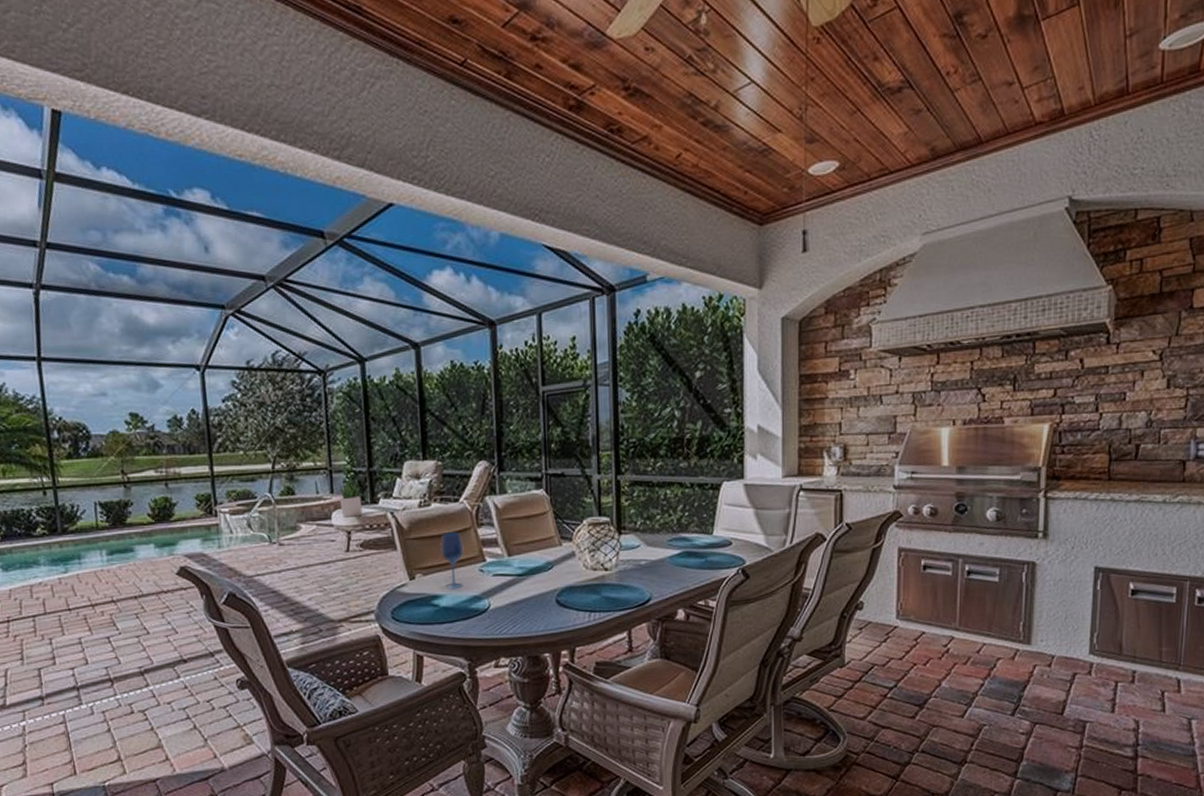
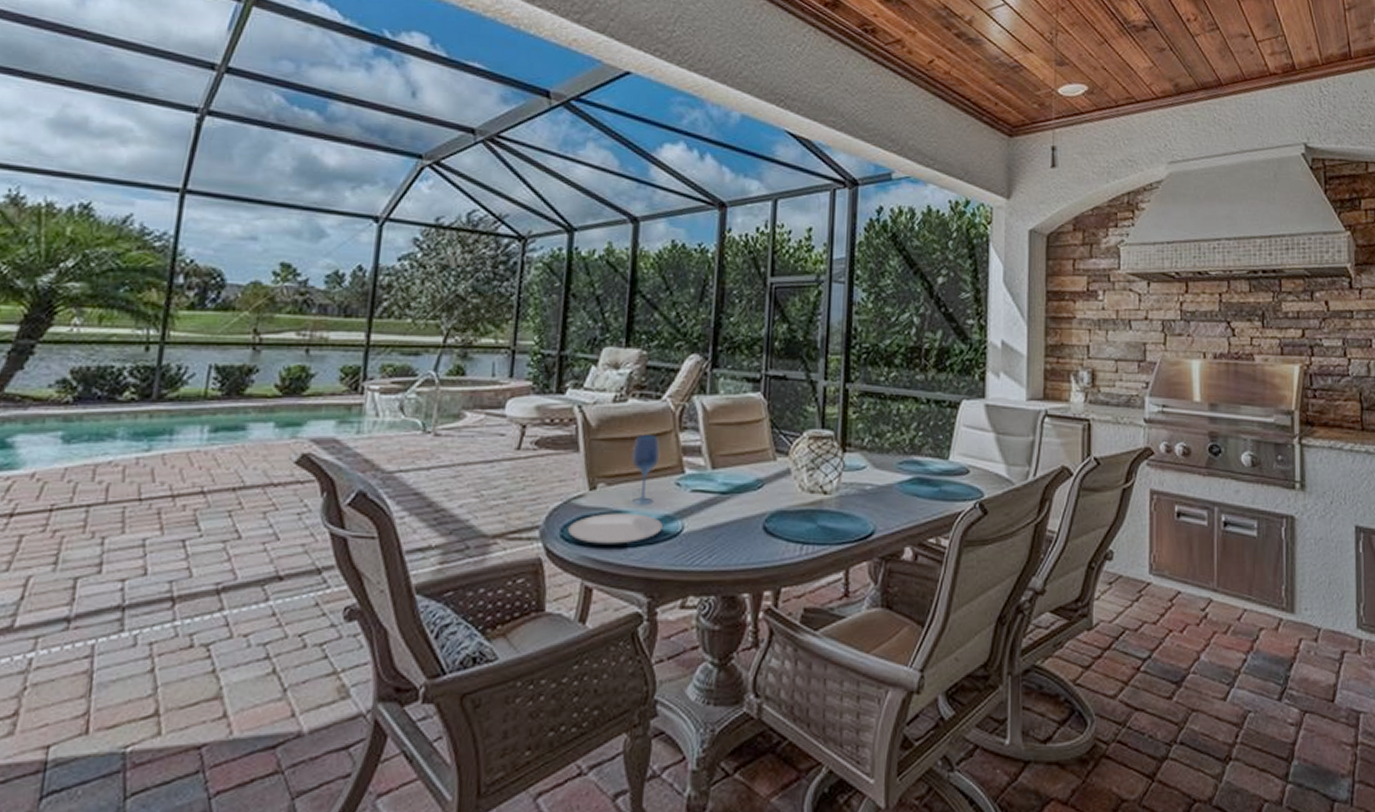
planter: present [338,479,363,519] -> none [518,363,546,409]
plate: none [397,596,473,622] -> present [568,513,663,544]

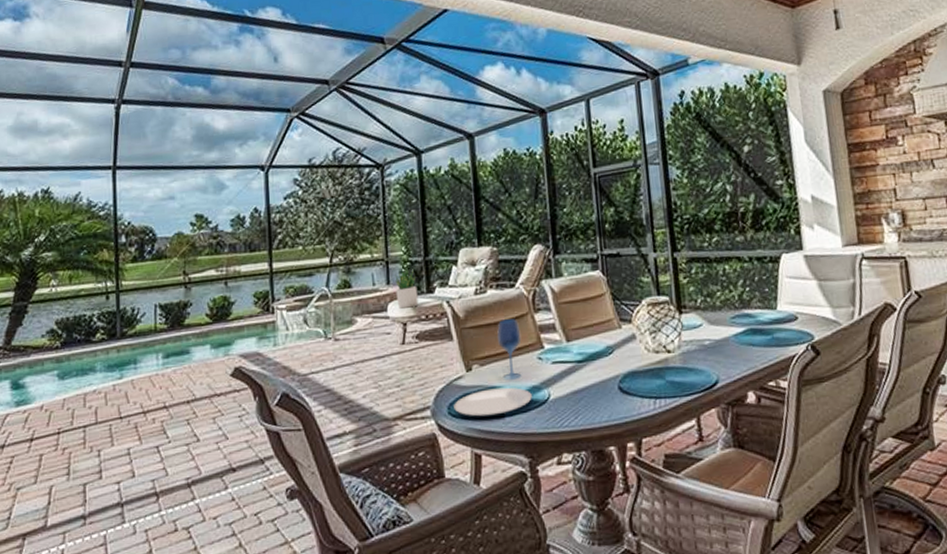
planter: none [518,363,546,409] -> present [395,269,419,310]

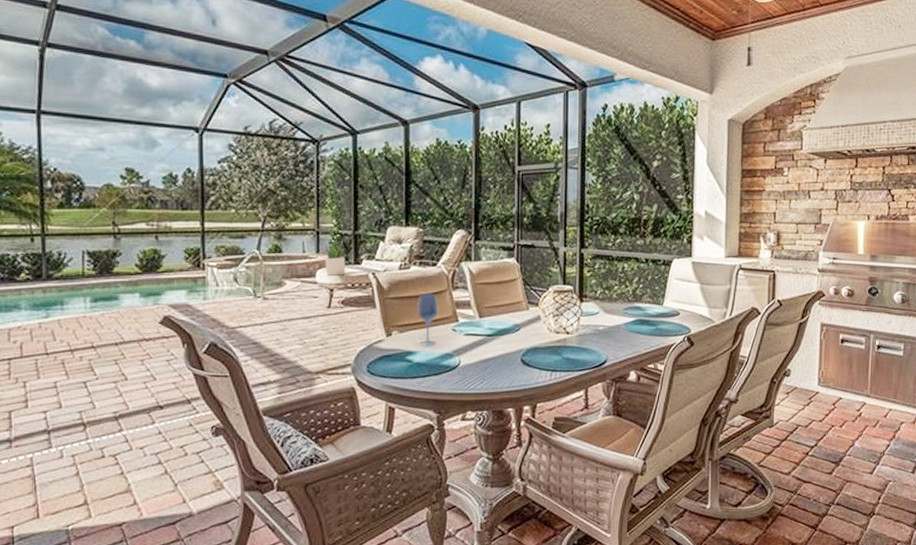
plate: present [454,387,532,417] -> none [373,352,444,376]

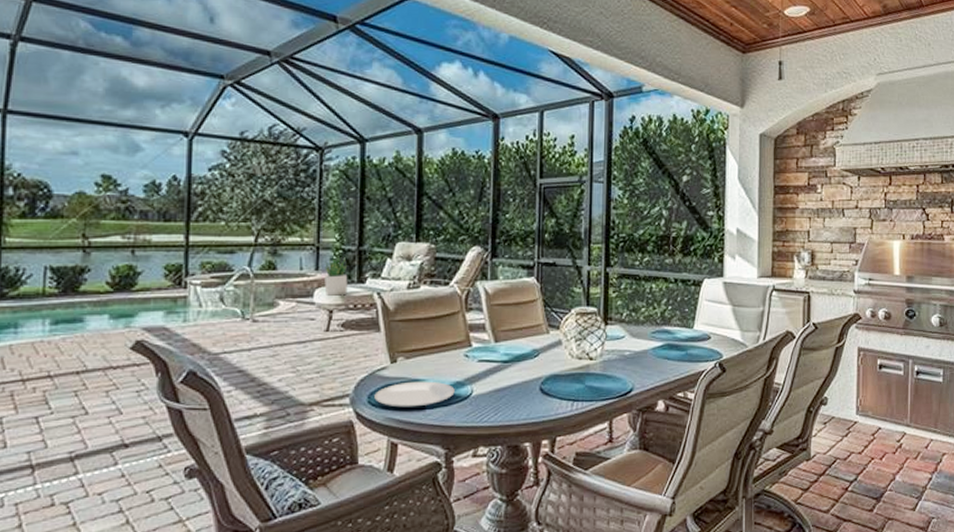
plate: none [373,352,444,376] -> present [374,381,455,408]
wineglass: present [417,294,439,348] -> none [426,316,450,375]

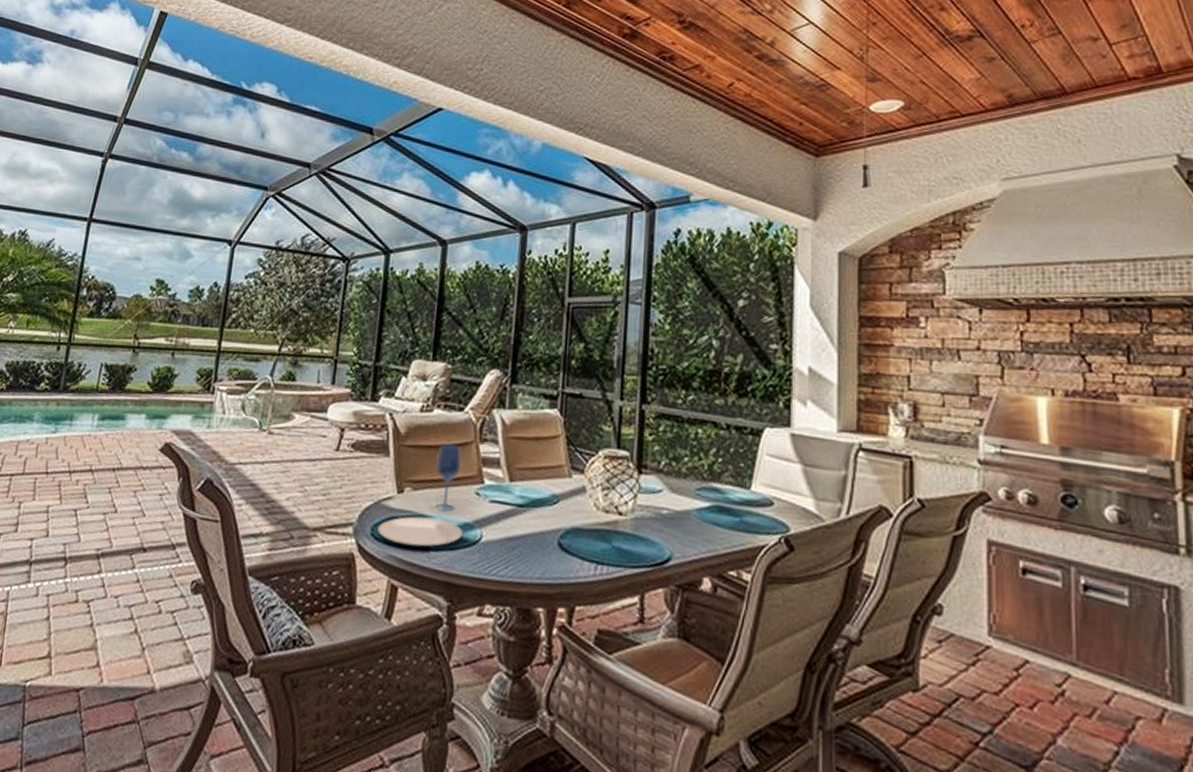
planter: present [324,257,348,297] -> none [338,372,362,414]
wineglass: none [426,316,450,375] -> present [433,444,462,513]

